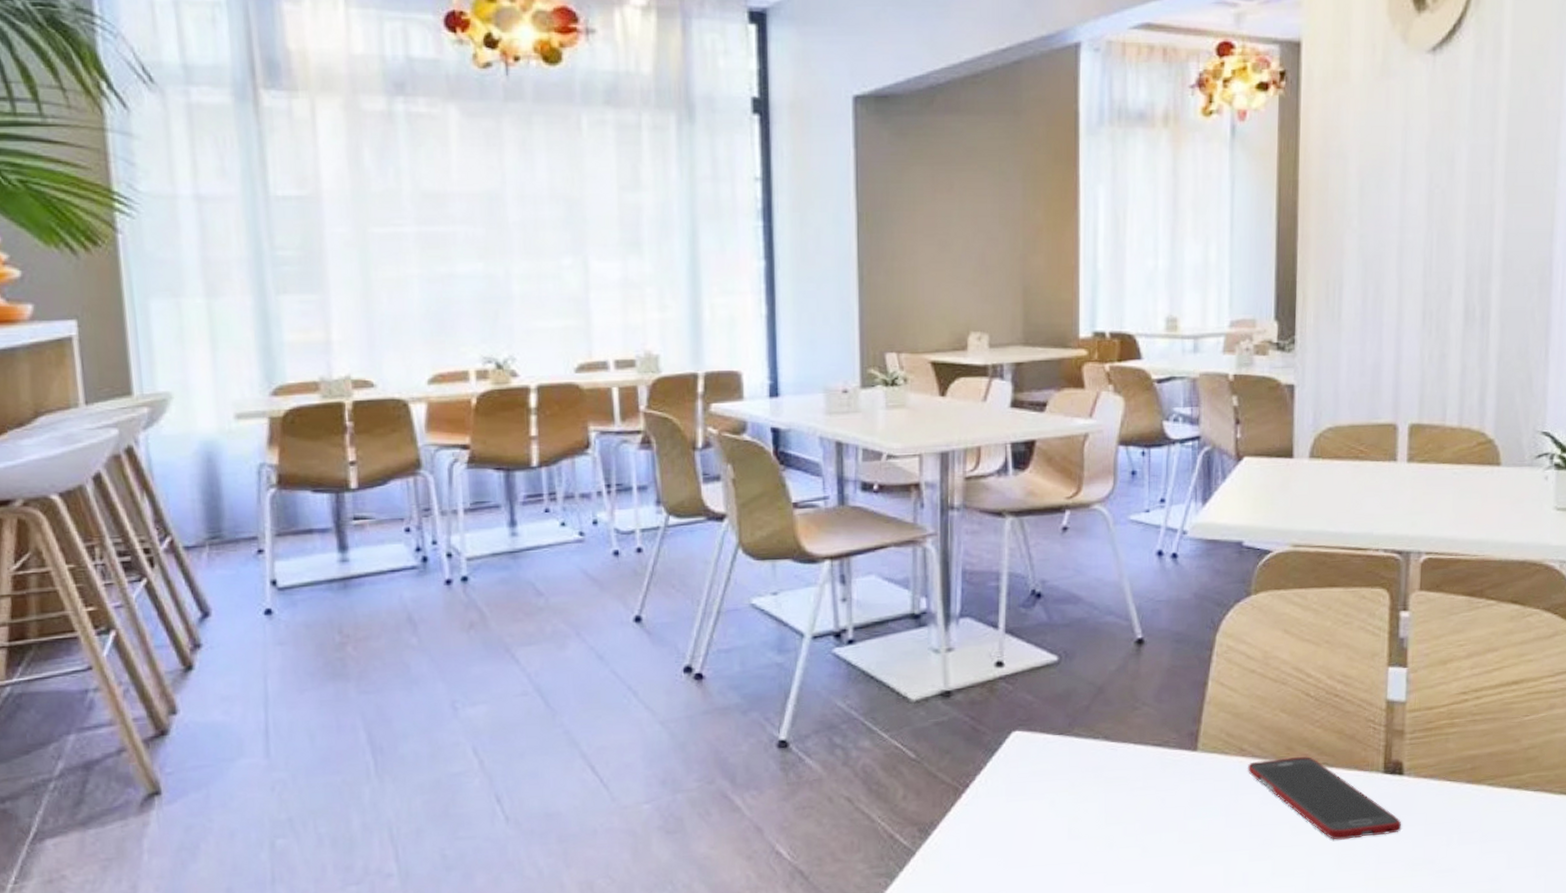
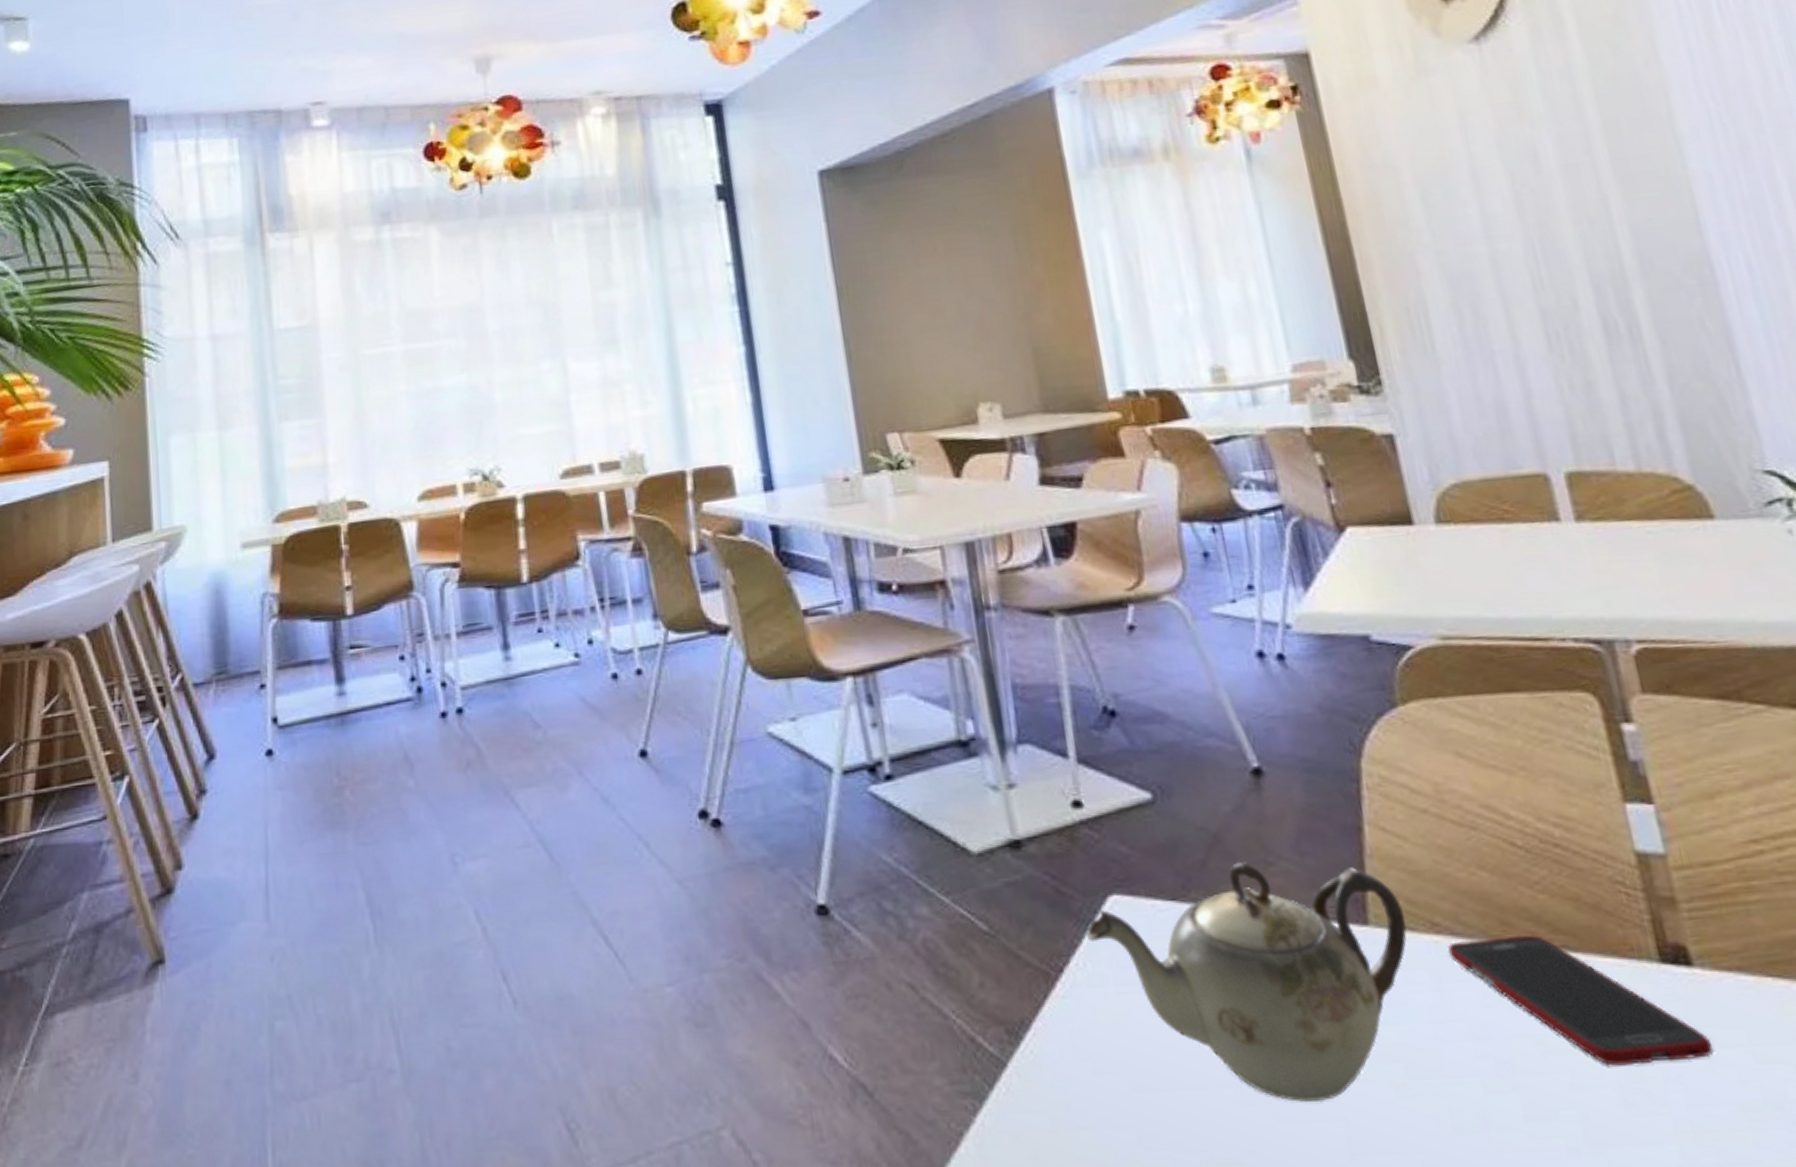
teapot: none [991,707,1224,871] -> present [1086,862,1407,1102]

